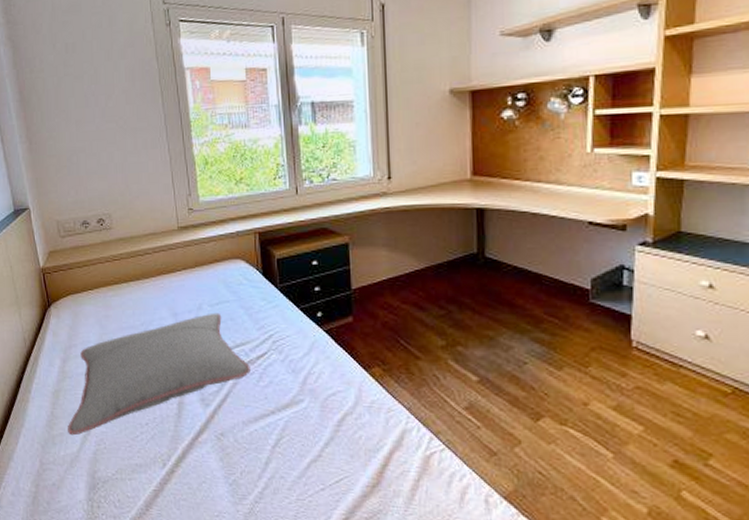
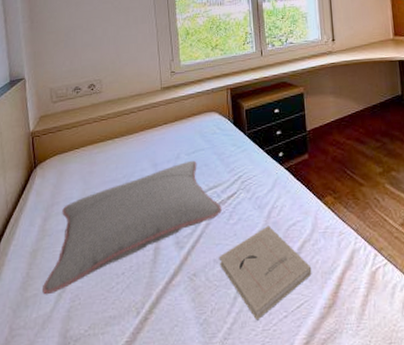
book: none [248,392,354,489] -> present [219,226,312,321]

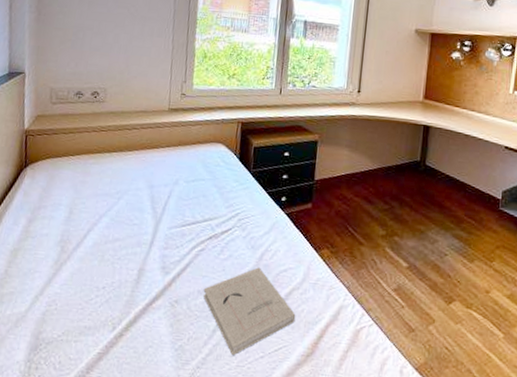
pillow: present [42,160,222,295] -> none [19,188,214,295]

